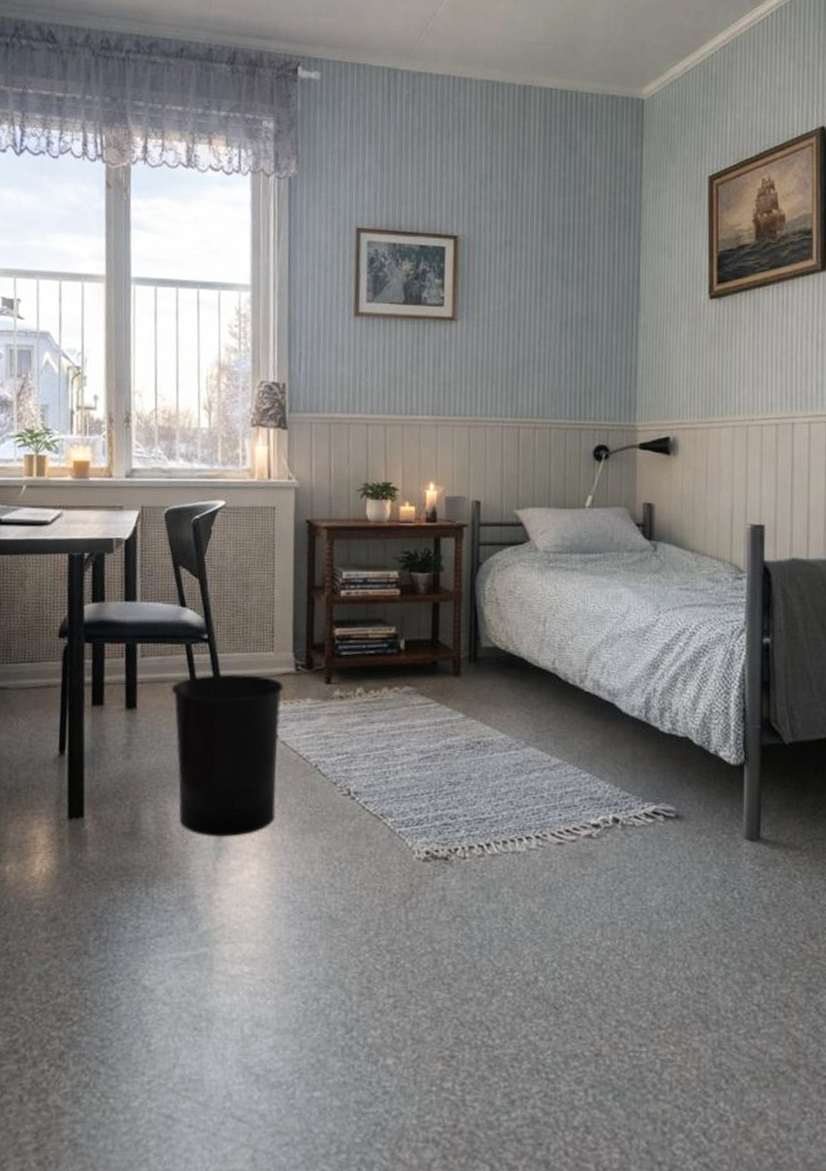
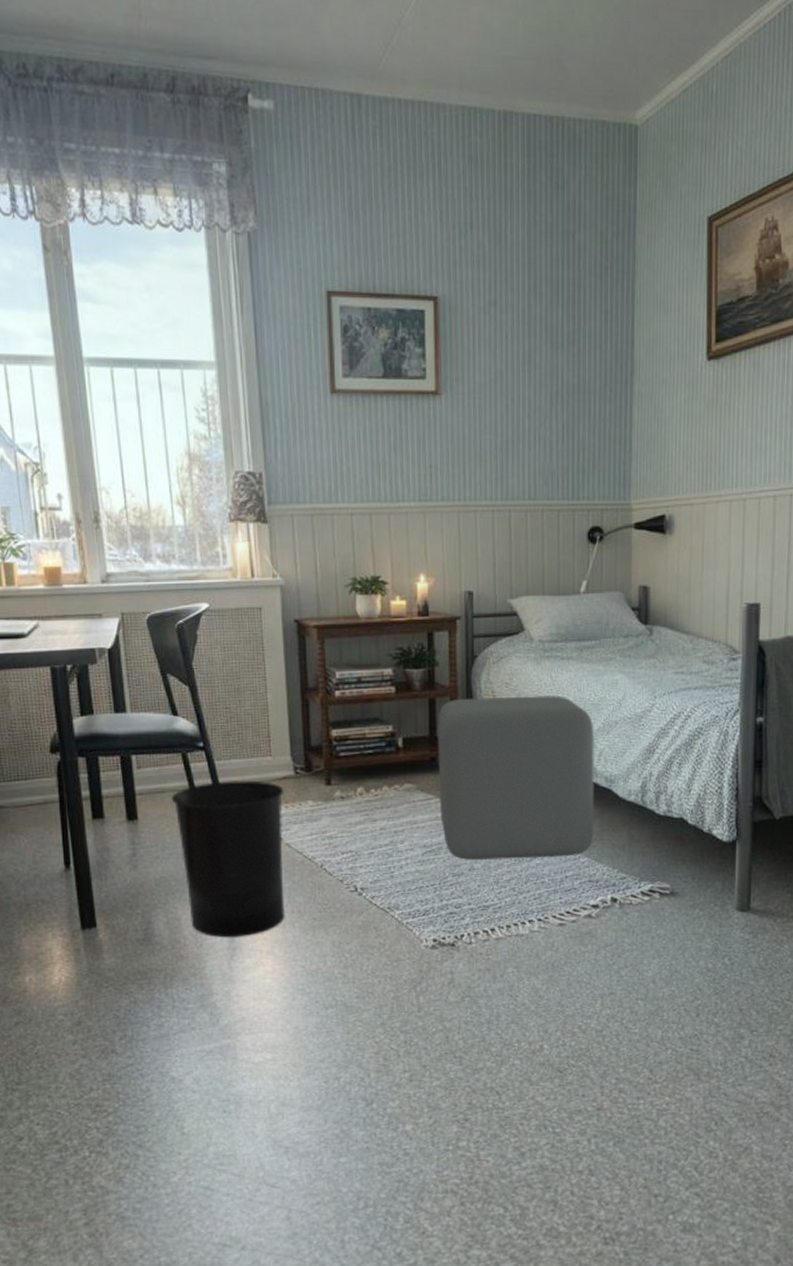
pouf: none [439,604,598,771] -> present [438,695,594,860]
mug: present [444,495,468,522] -> none [436,587,460,614]

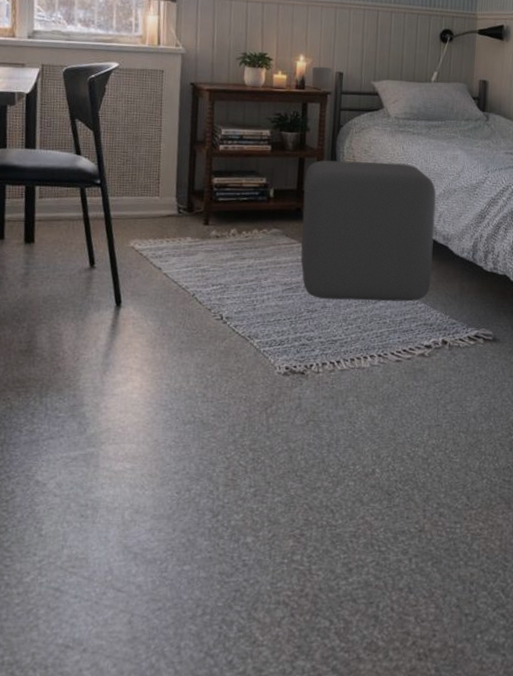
waste bin: present [171,780,285,937] -> none [66,214,167,353]
mug: none [436,587,460,614] -> present [311,66,333,90]

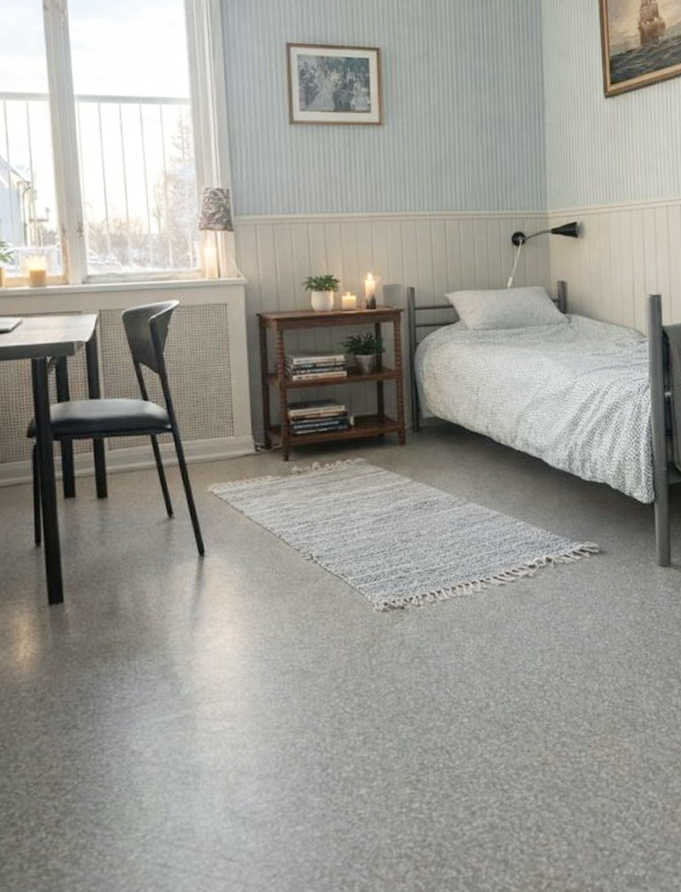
pouf: present [300,160,436,302] -> none [385,376,528,527]

